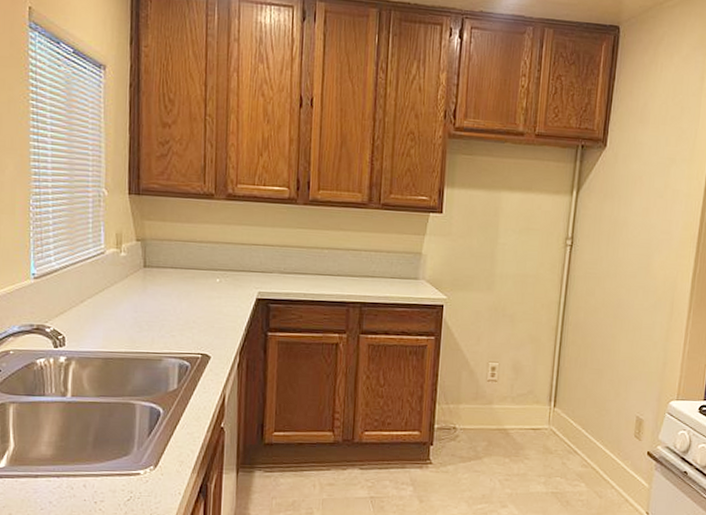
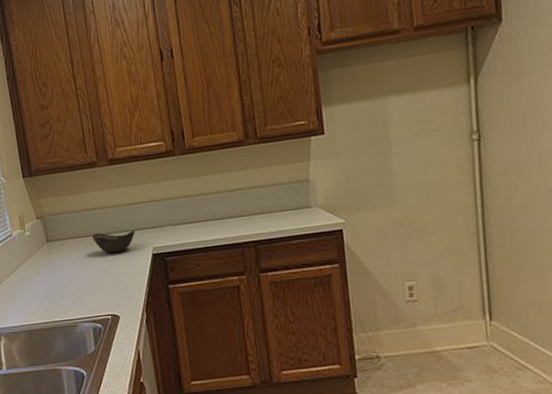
bowl: none [195,267,242,292] -> present [92,229,135,254]

